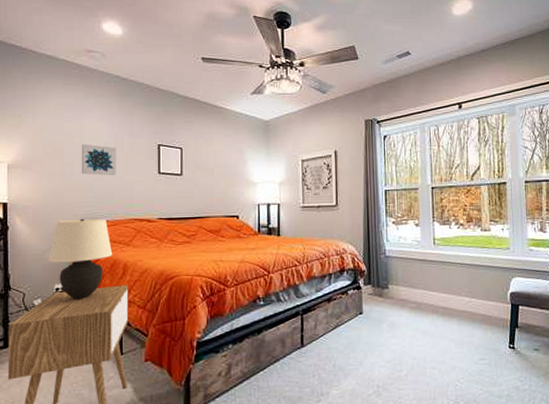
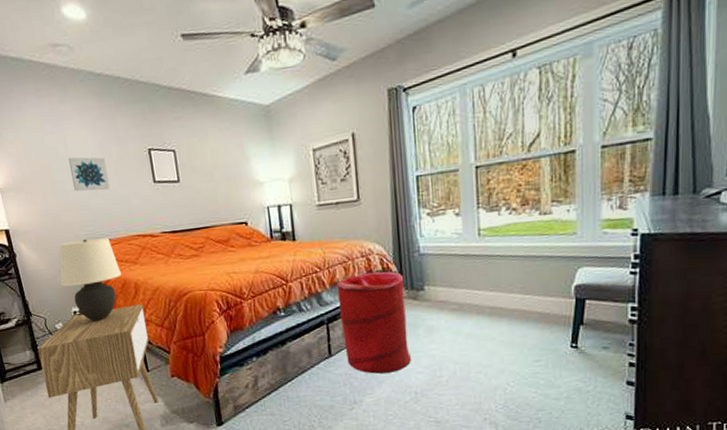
laundry hamper: none [313,269,376,366] -> present [336,271,412,374]

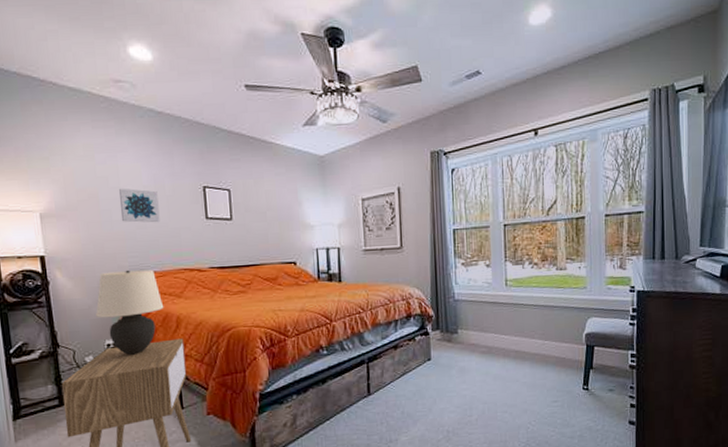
laundry hamper: present [336,271,412,374] -> none [378,314,445,413]

